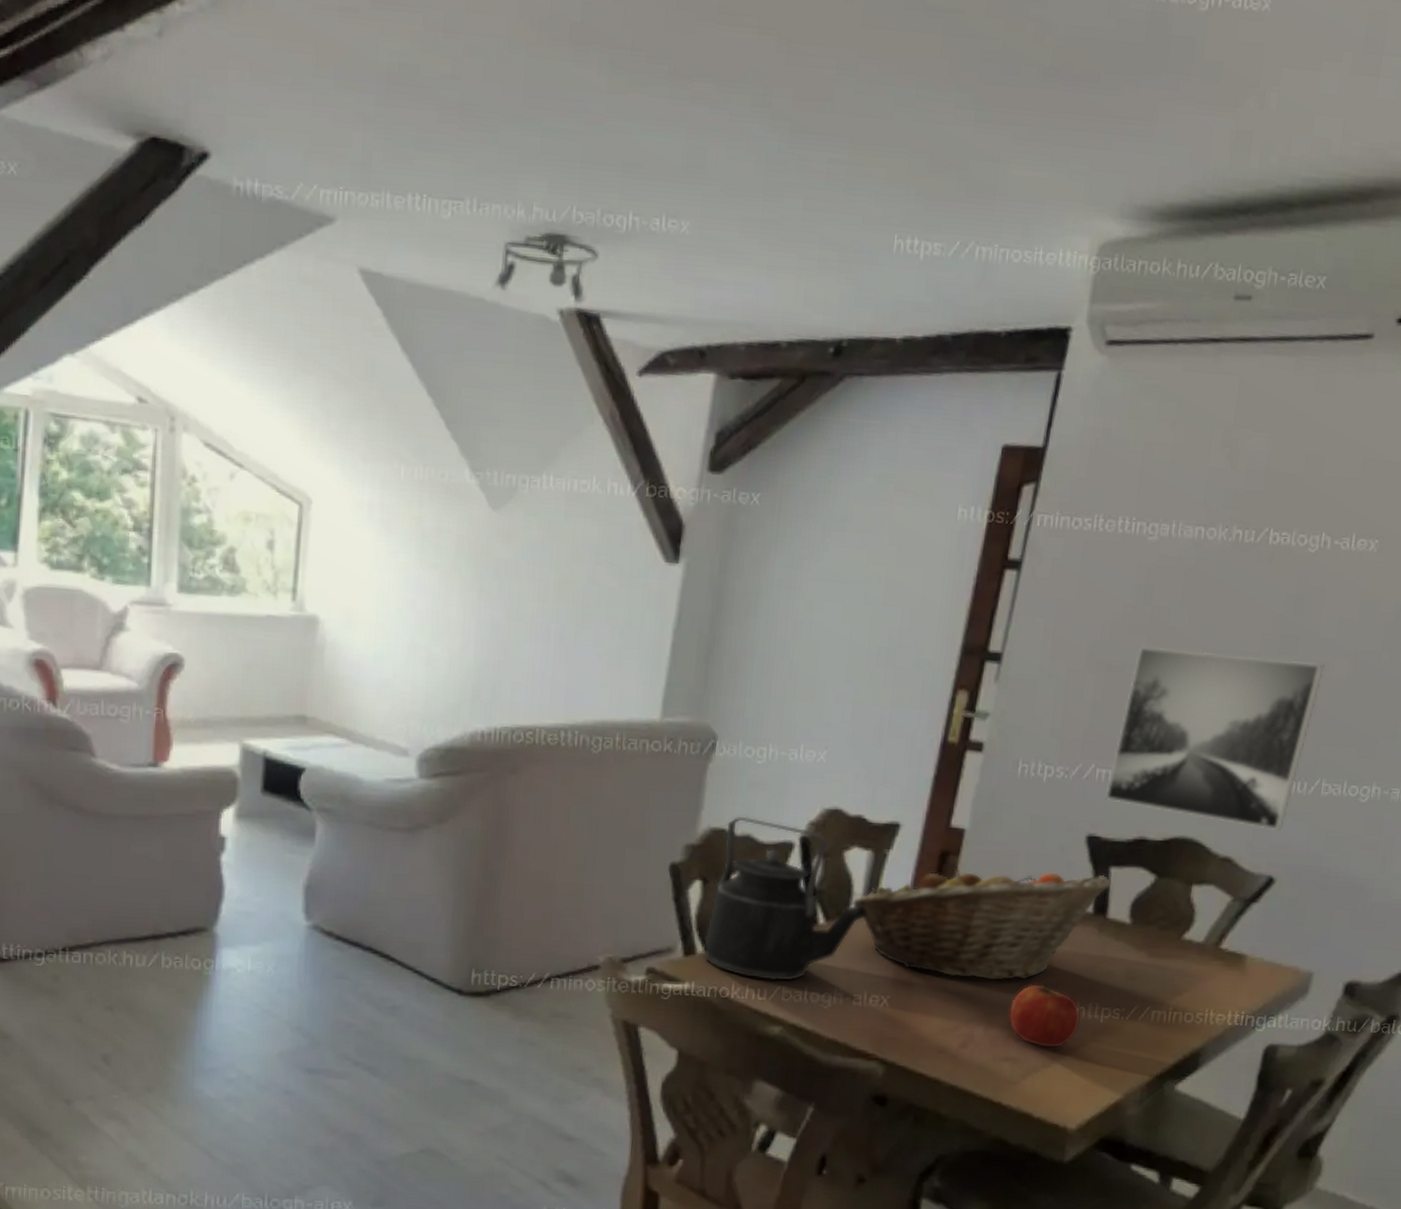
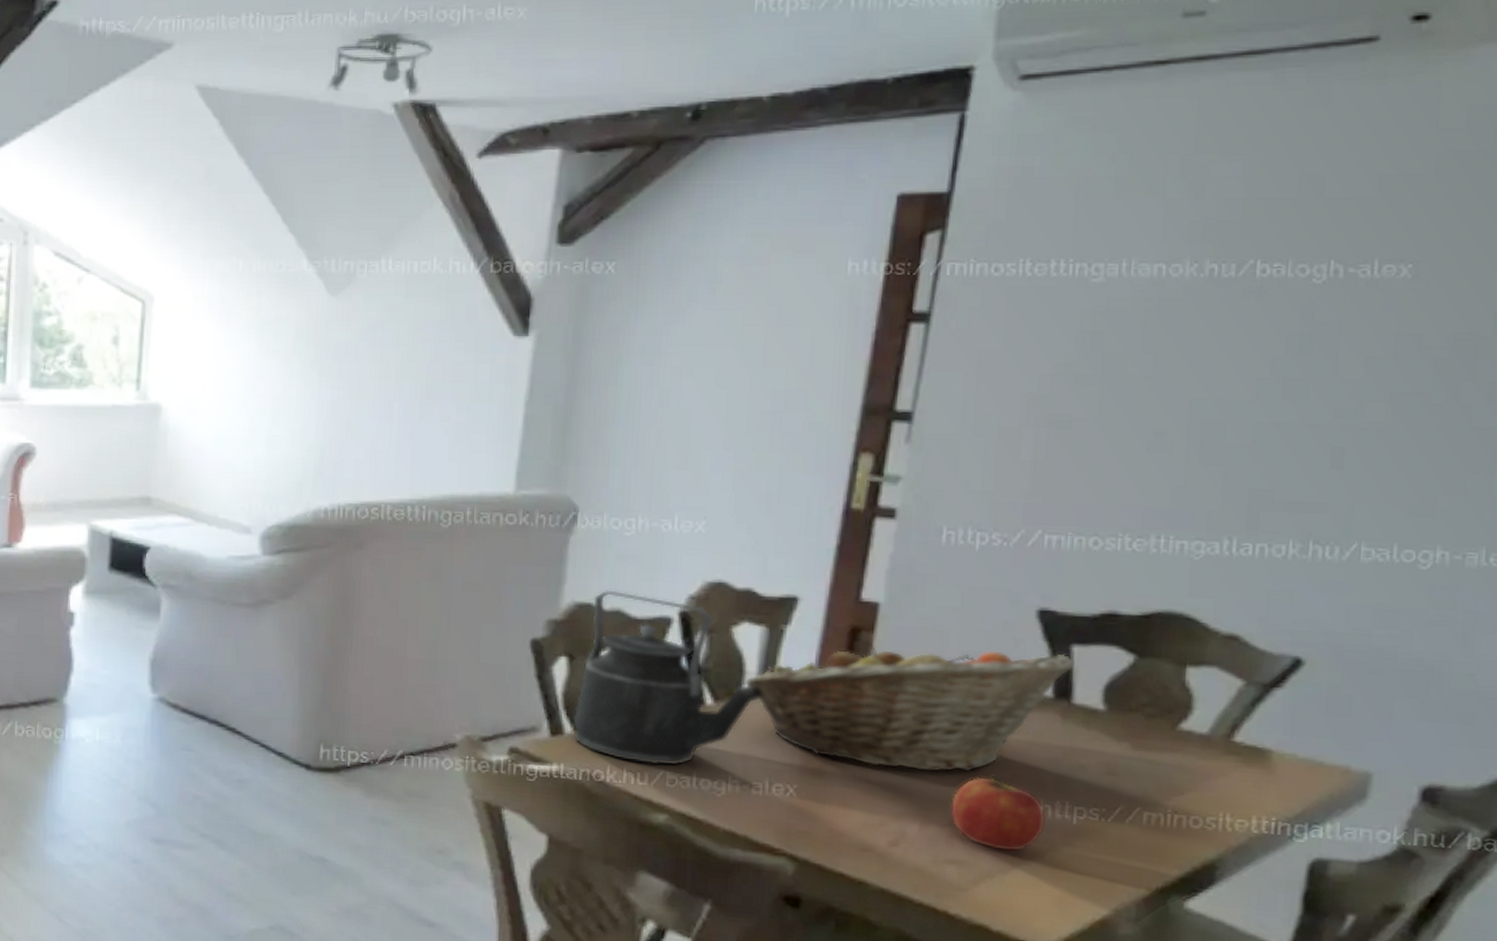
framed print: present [1106,647,1325,831] -> none [1059,398,1350,604]

